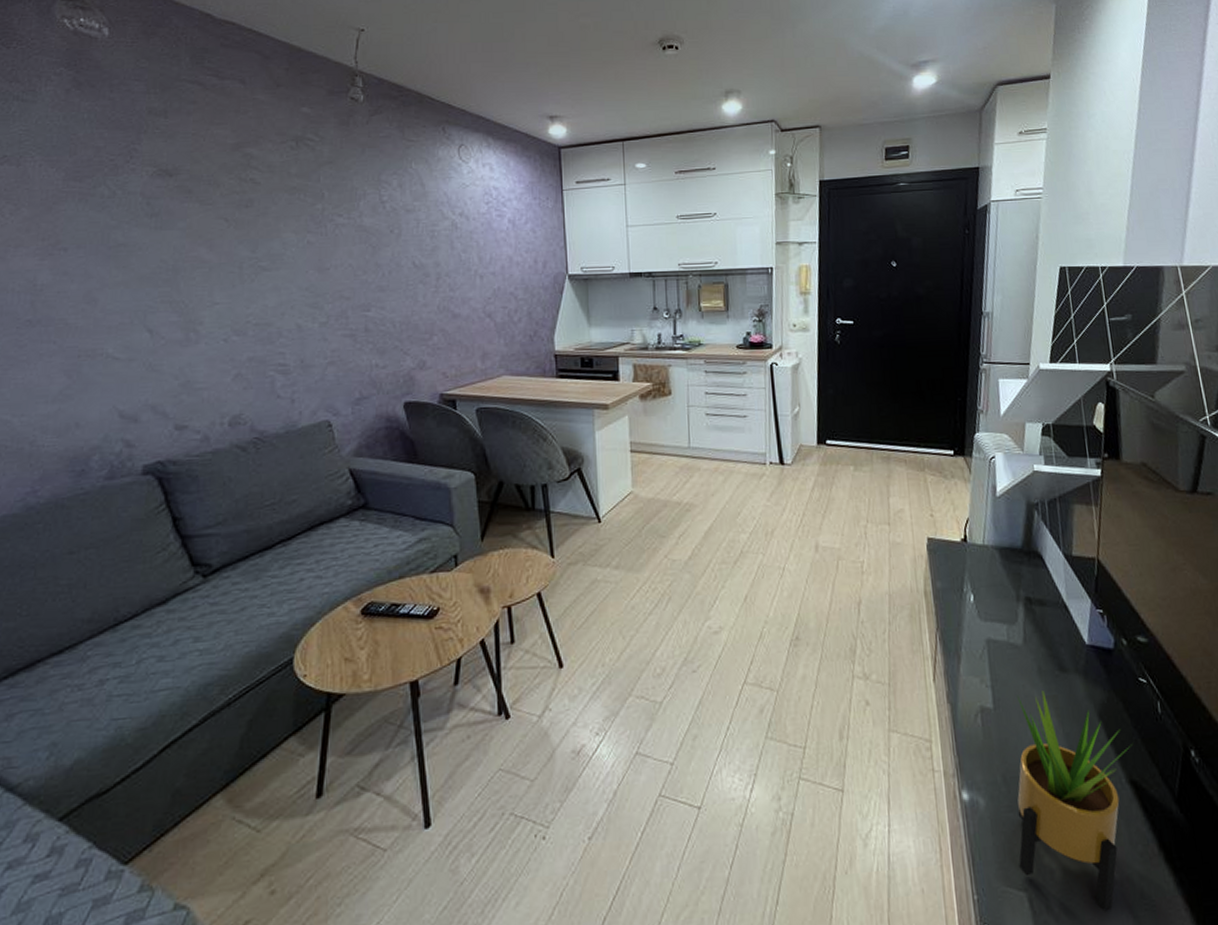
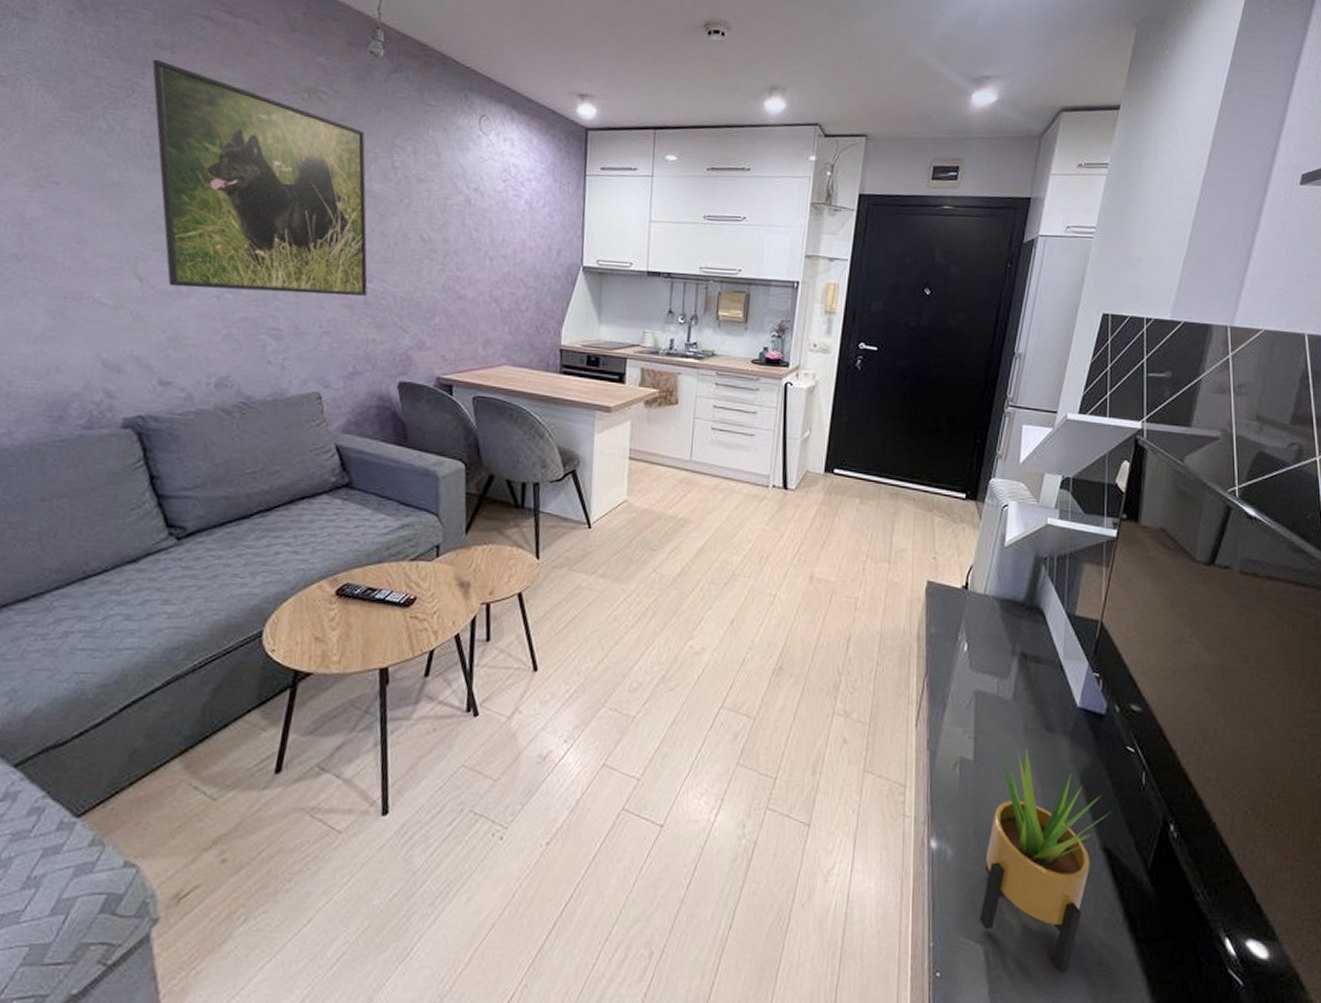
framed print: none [147,125,367,335] -> present [152,59,368,296]

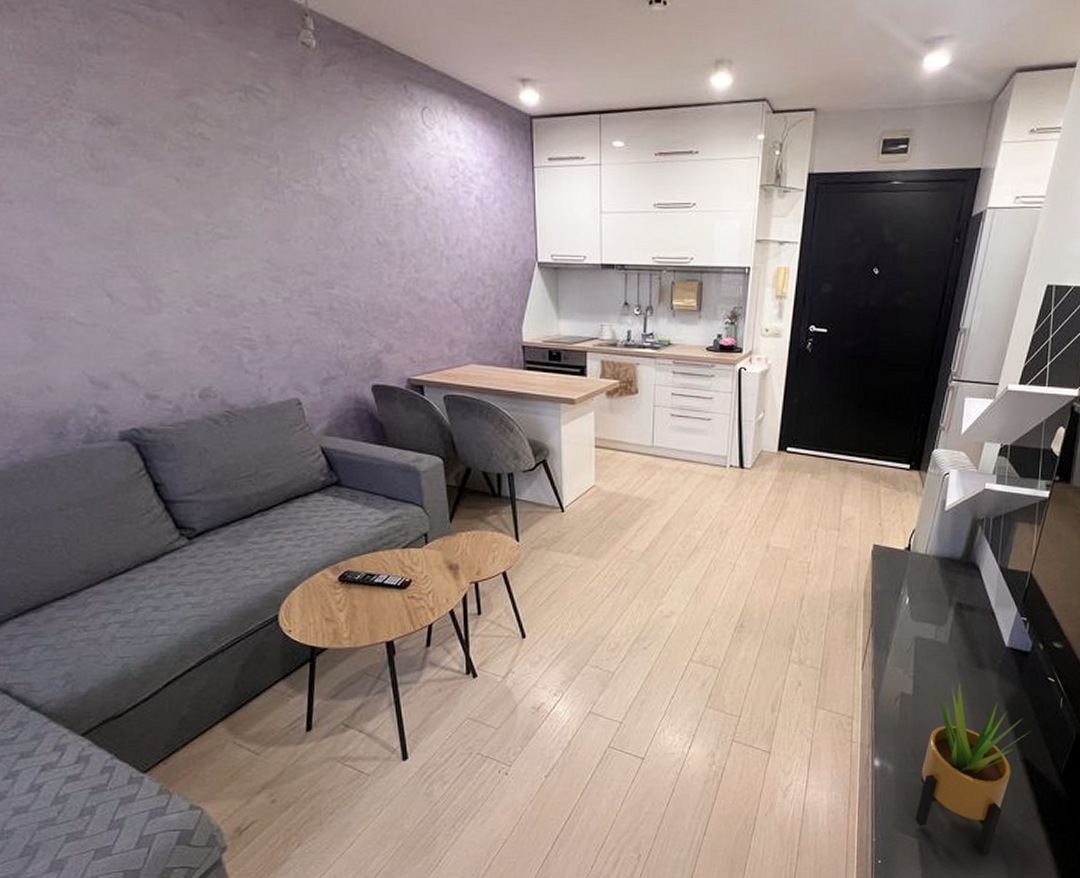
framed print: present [152,59,368,296] -> none [80,62,331,303]

